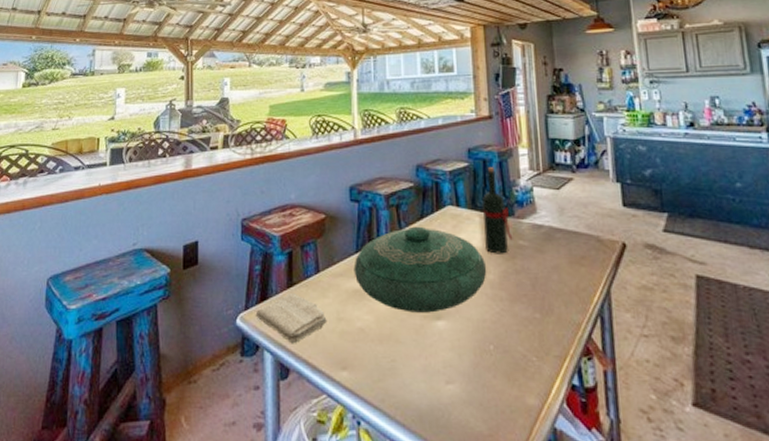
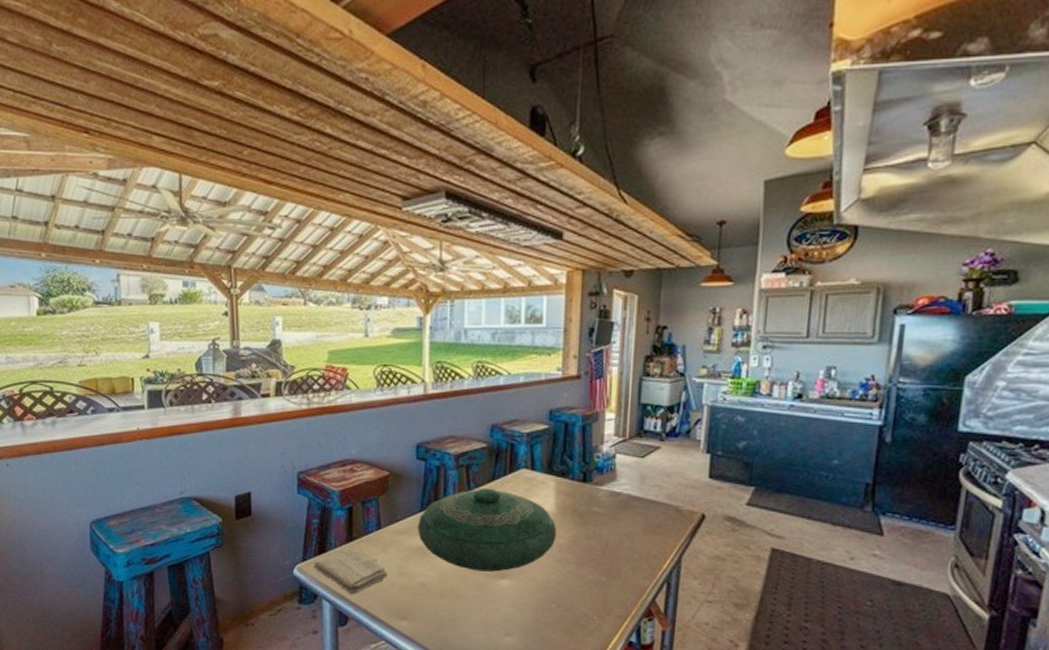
wine bottle: present [483,167,513,254] -> none [558,431,588,520]

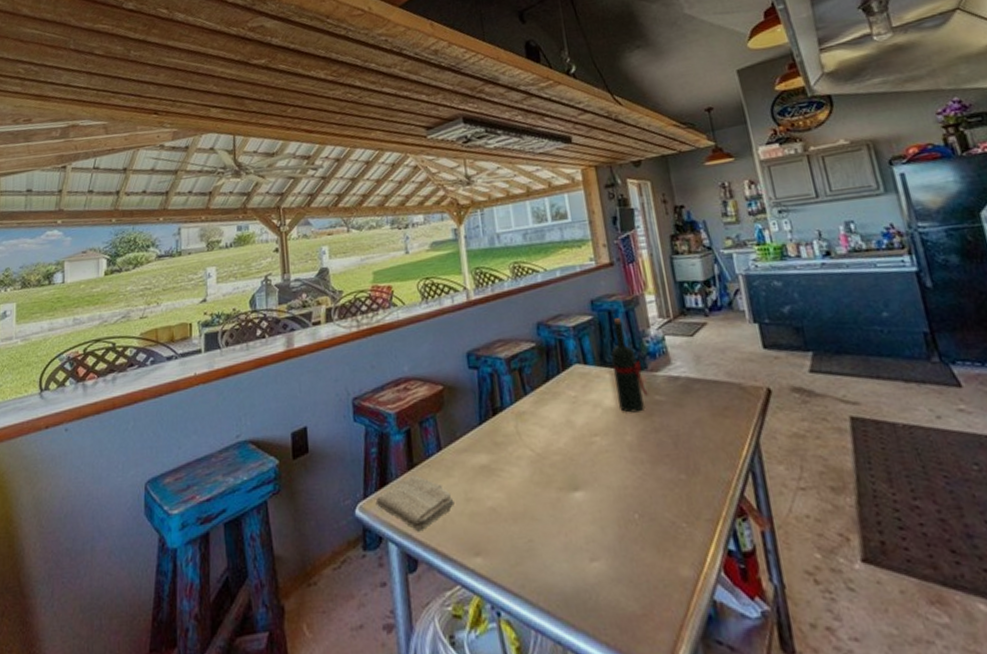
decorative bowl: present [417,488,557,572] -> none [478,389,624,486]
wine bottle: none [558,431,588,520] -> present [611,318,649,413]

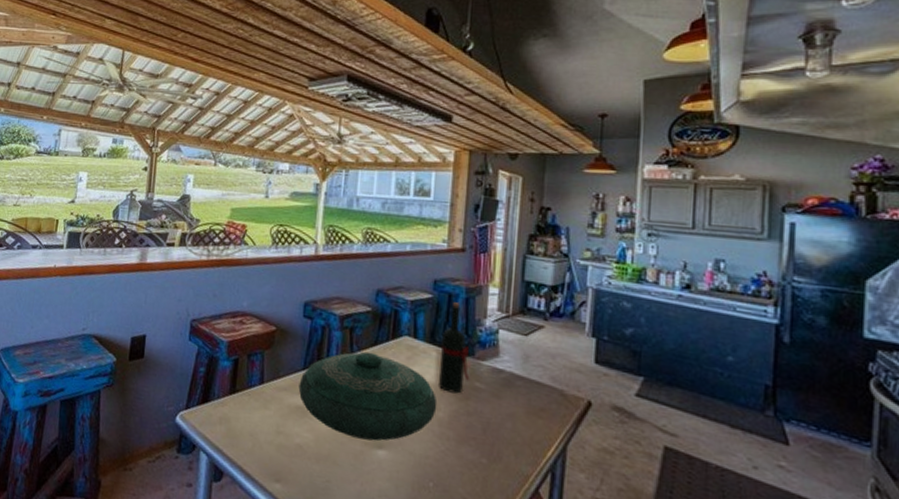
washcloth: present [375,474,455,532] -> none [195,398,266,449]
decorative bowl: none [478,389,624,486] -> present [298,351,438,441]

